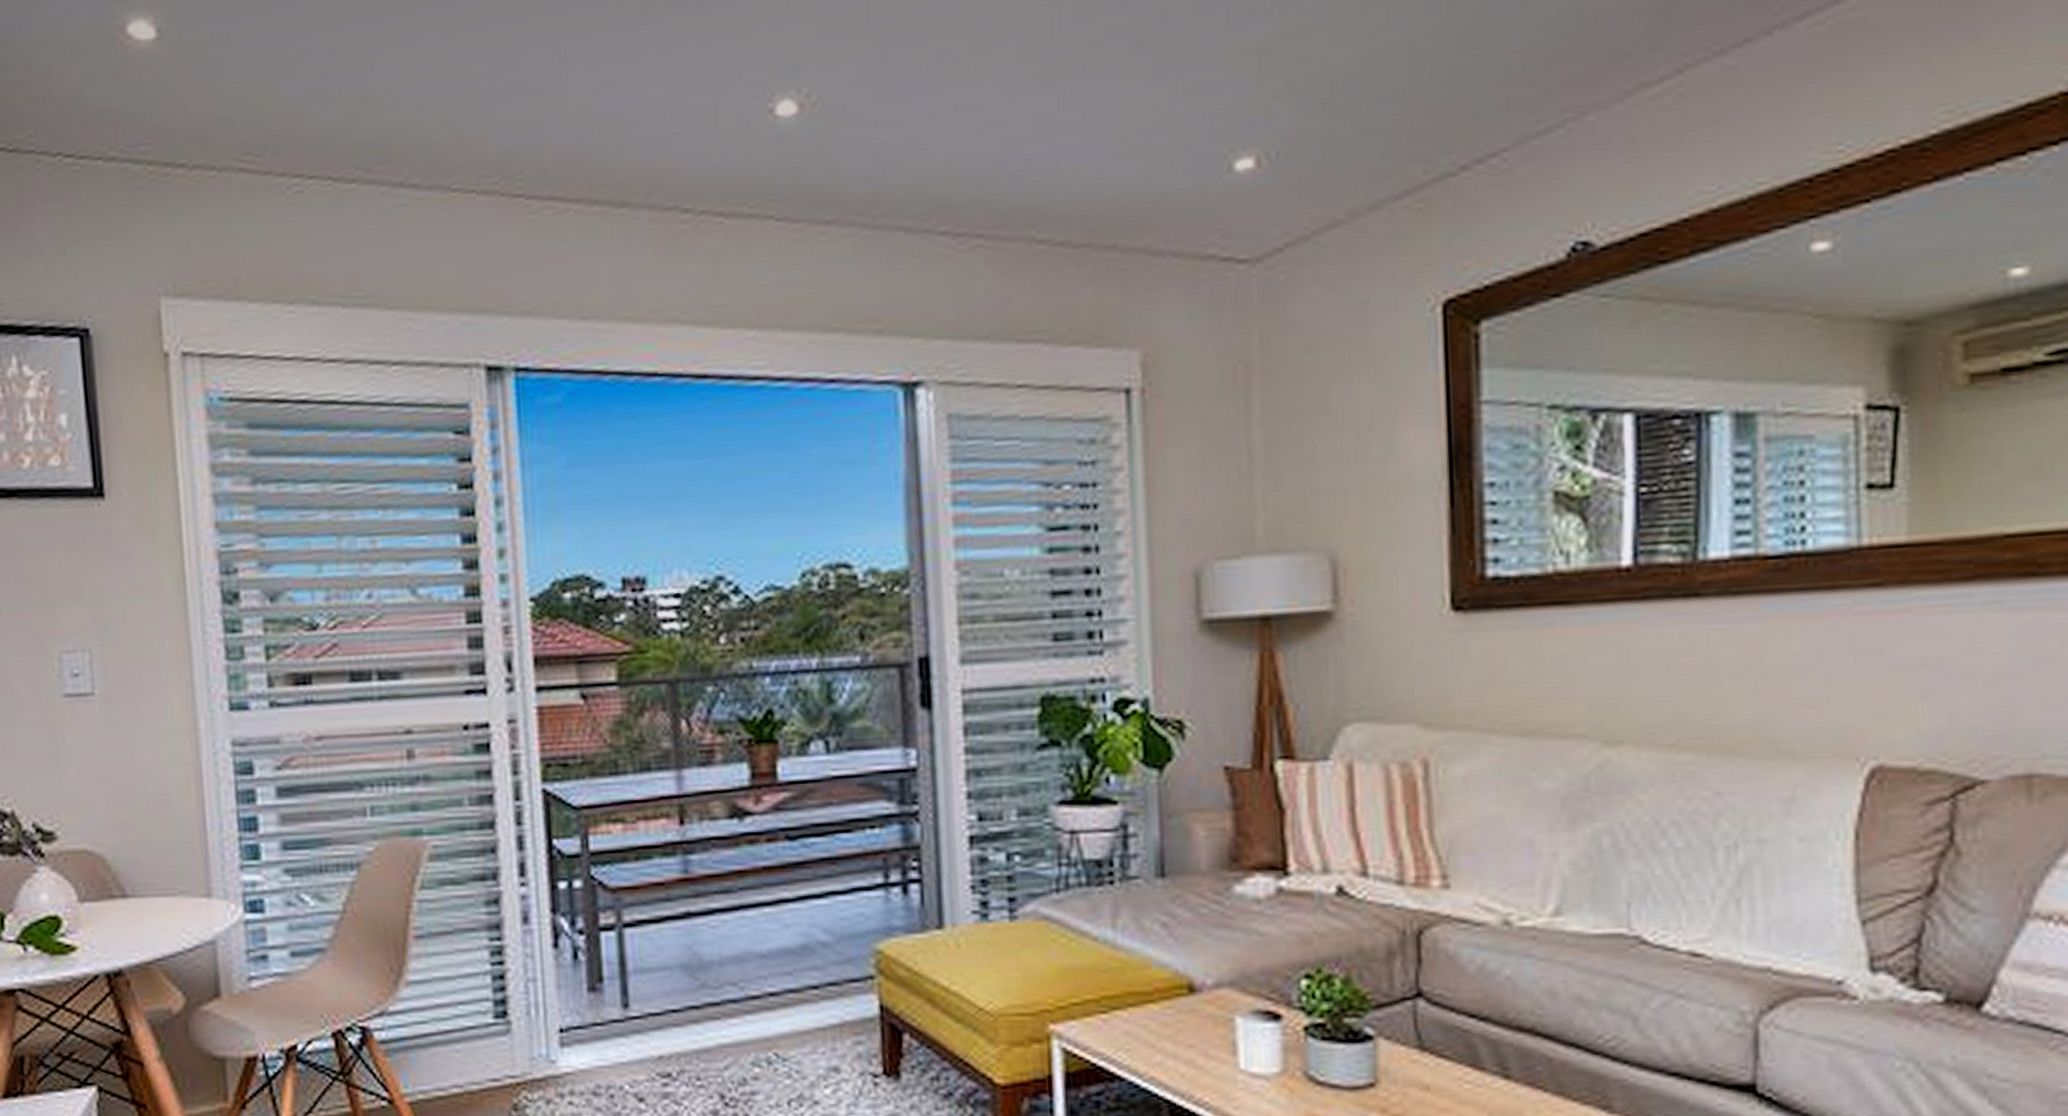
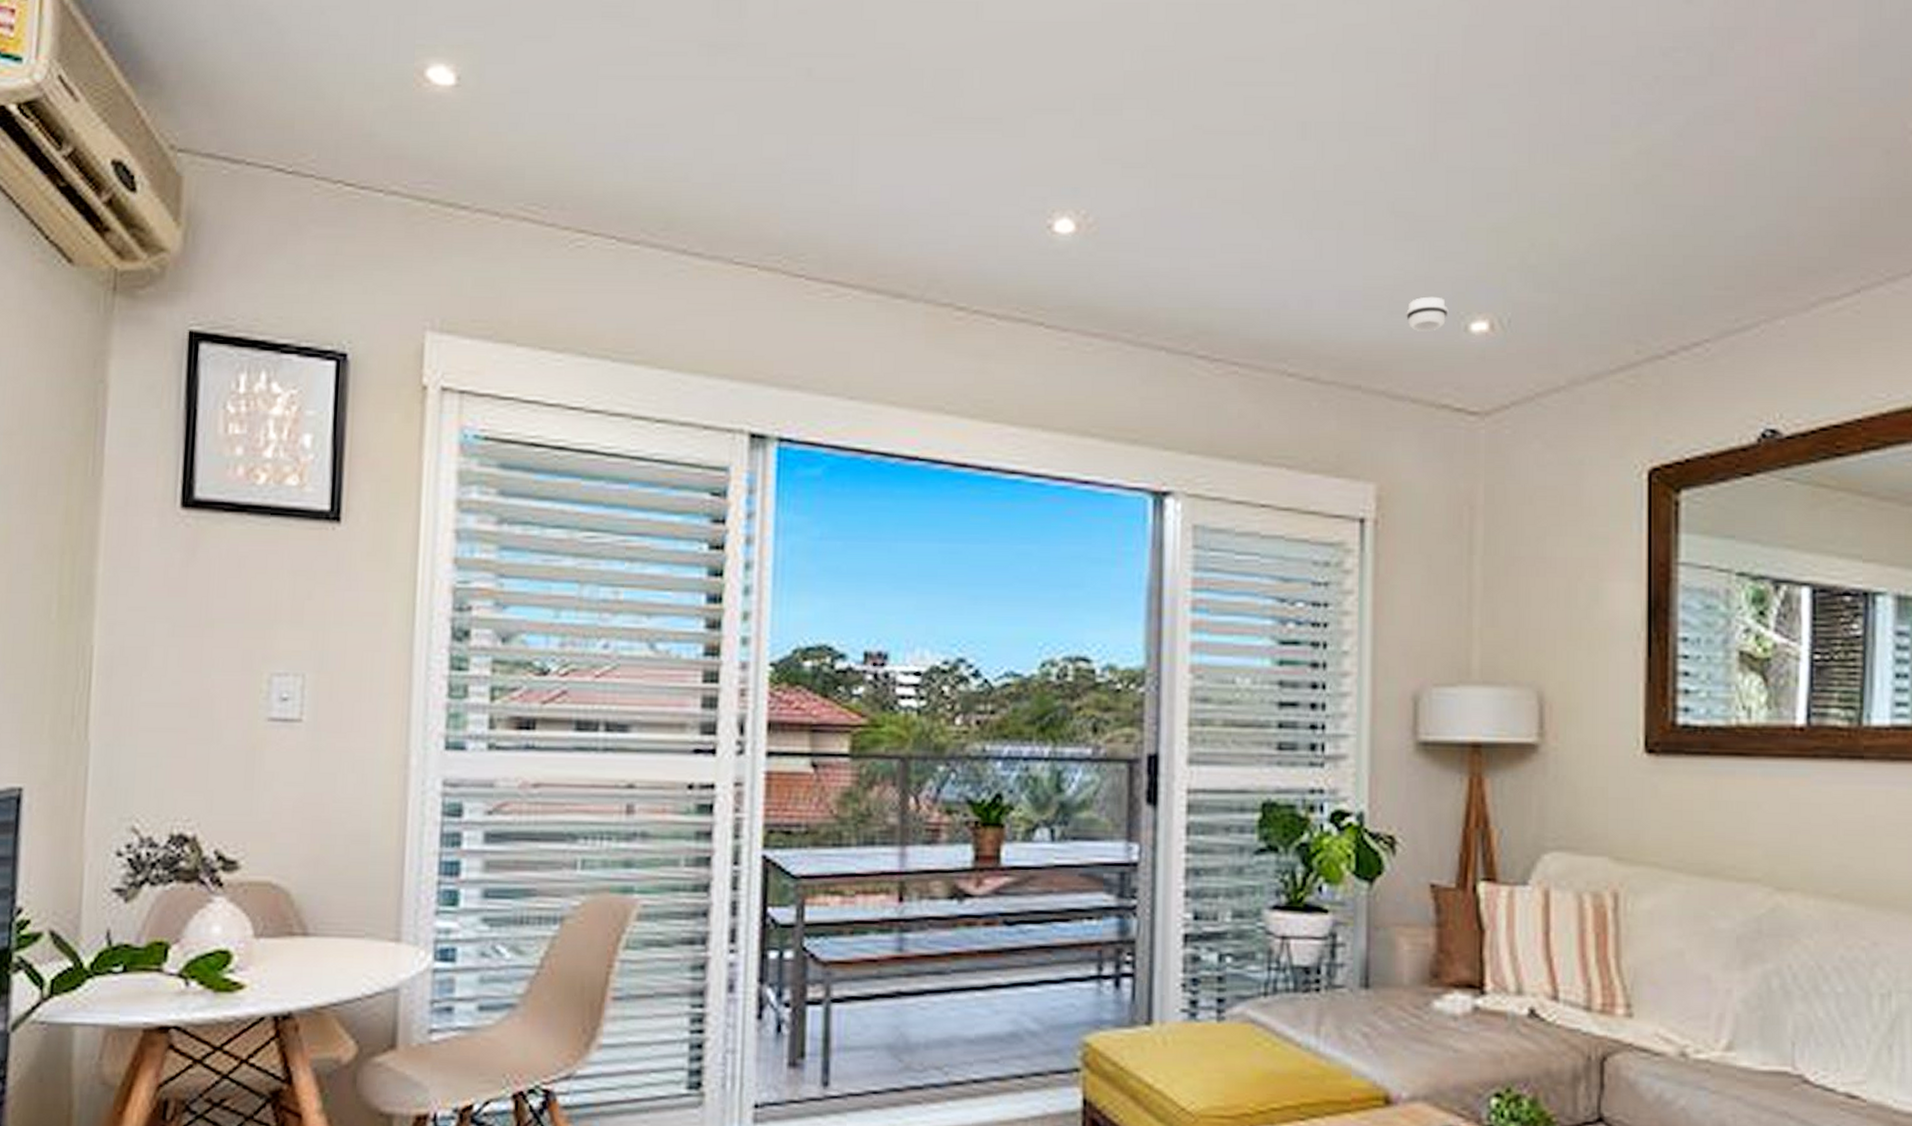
smoke detector: none [1162,136,1209,178] -> present [1406,296,1448,331]

